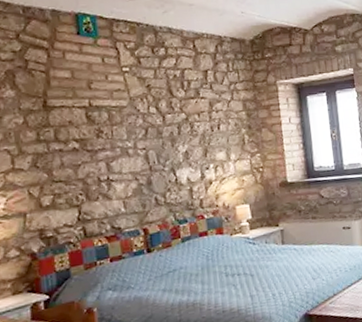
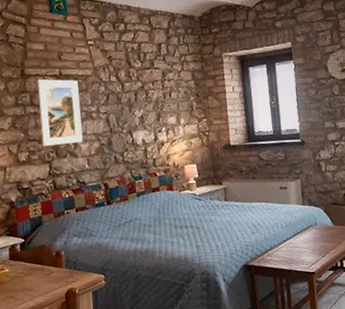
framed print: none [63,111,118,188] -> present [37,79,83,146]

